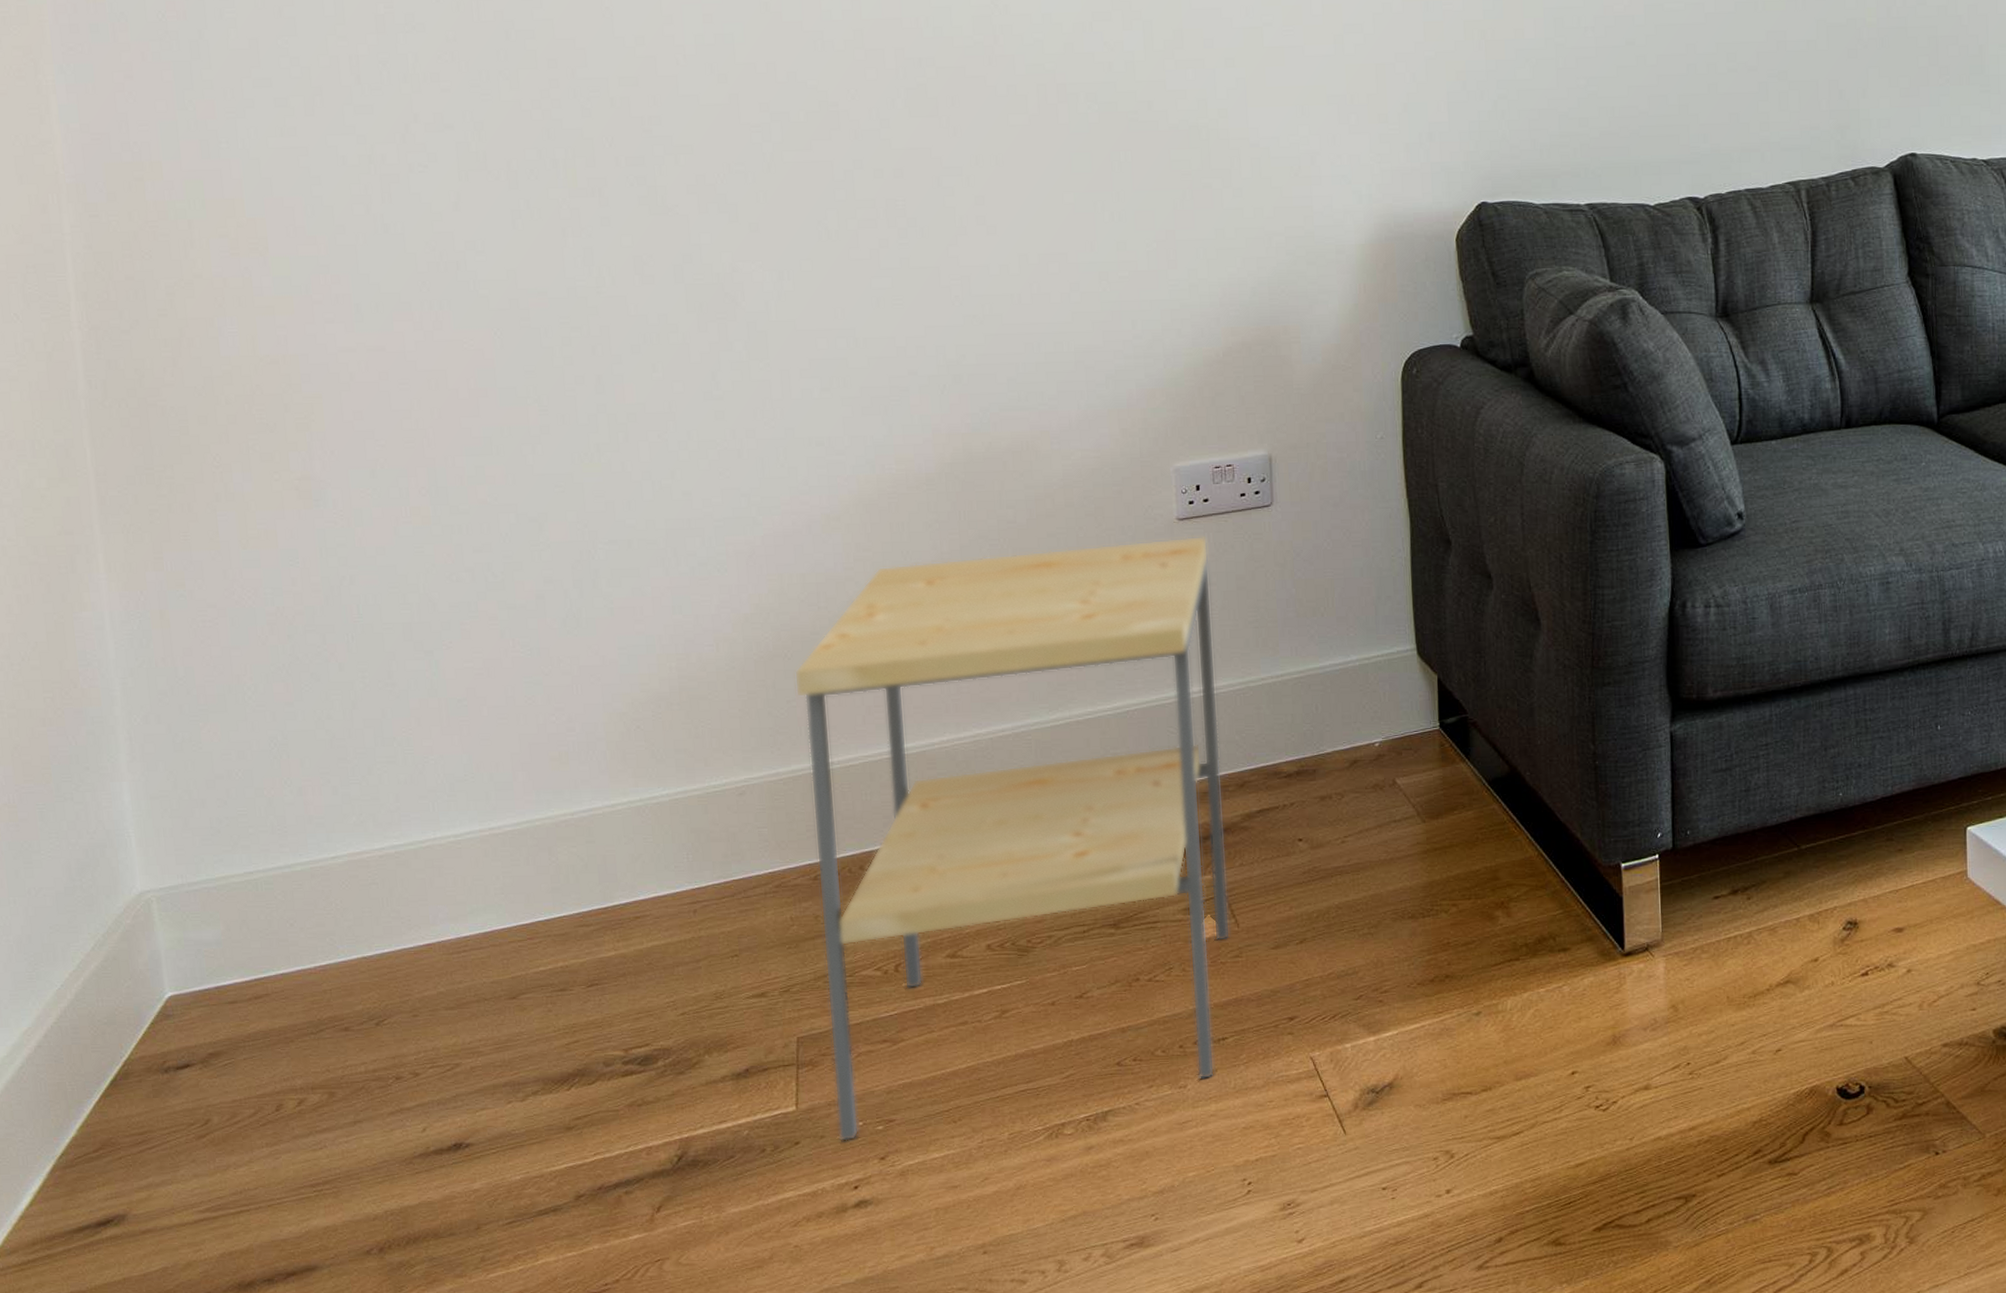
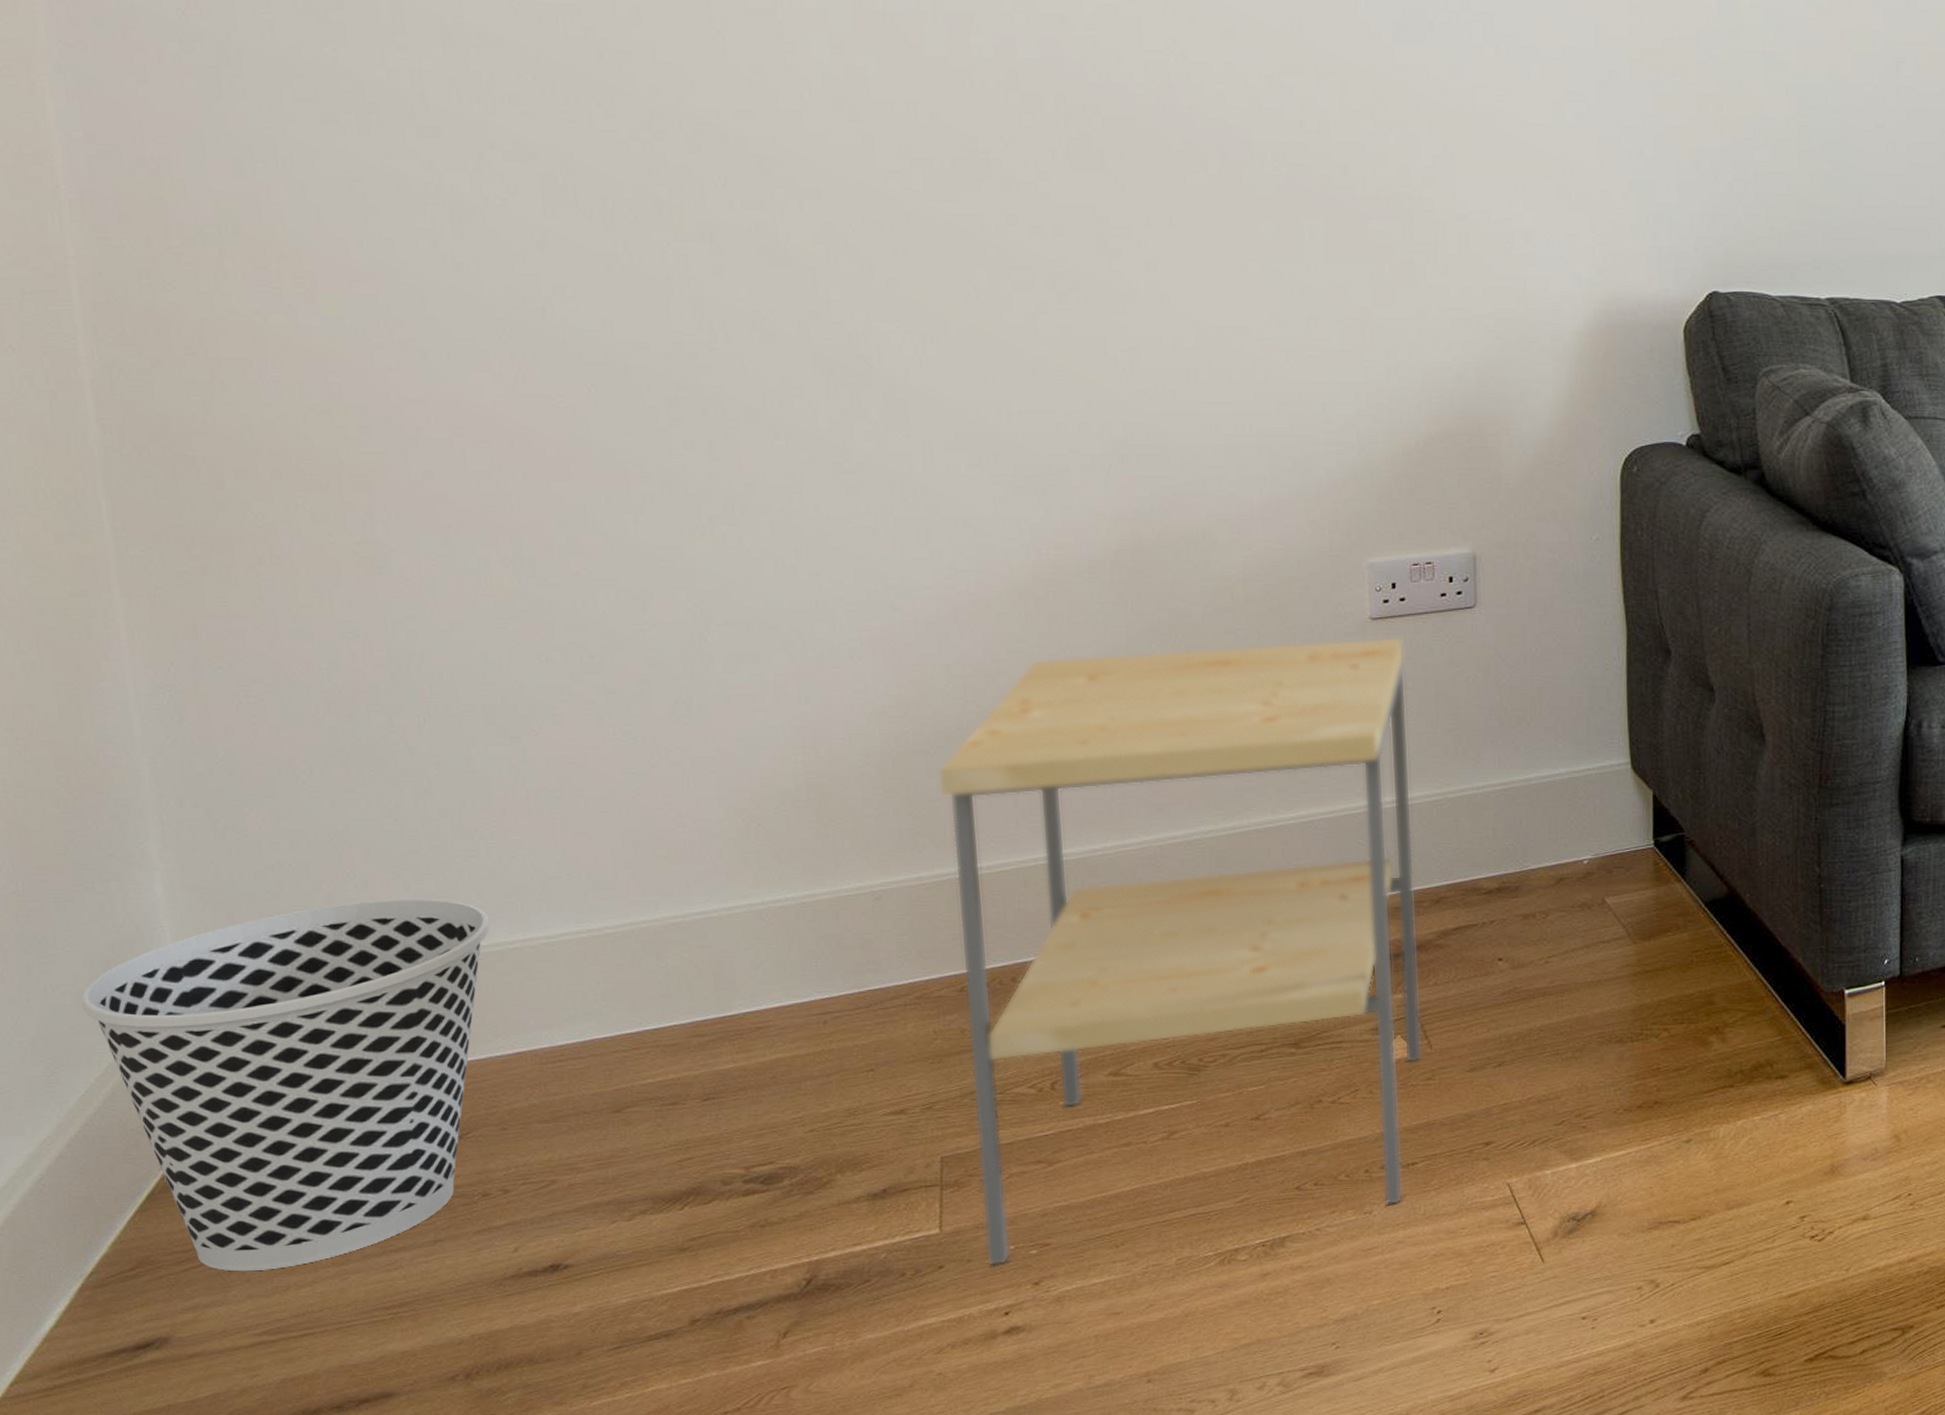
wastebasket: none [59,802,406,1152] -> present [81,898,490,1272]

